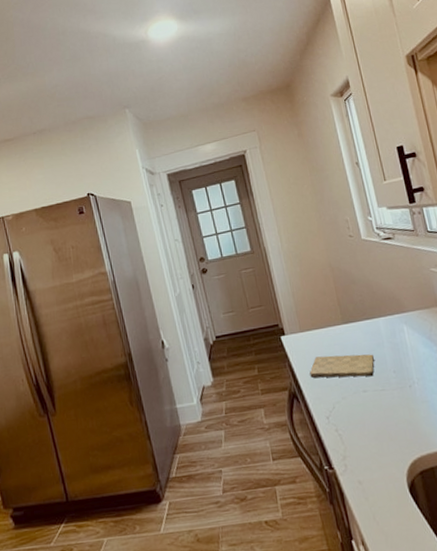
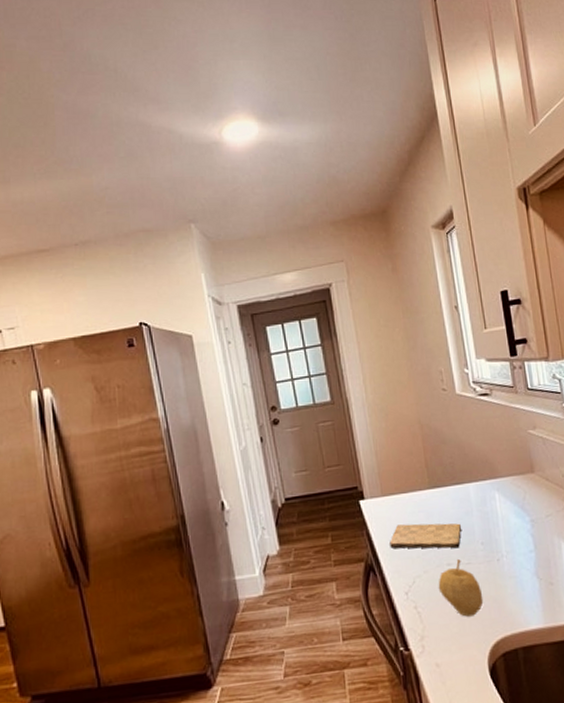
fruit: none [356,385,399,438] -> present [438,558,484,617]

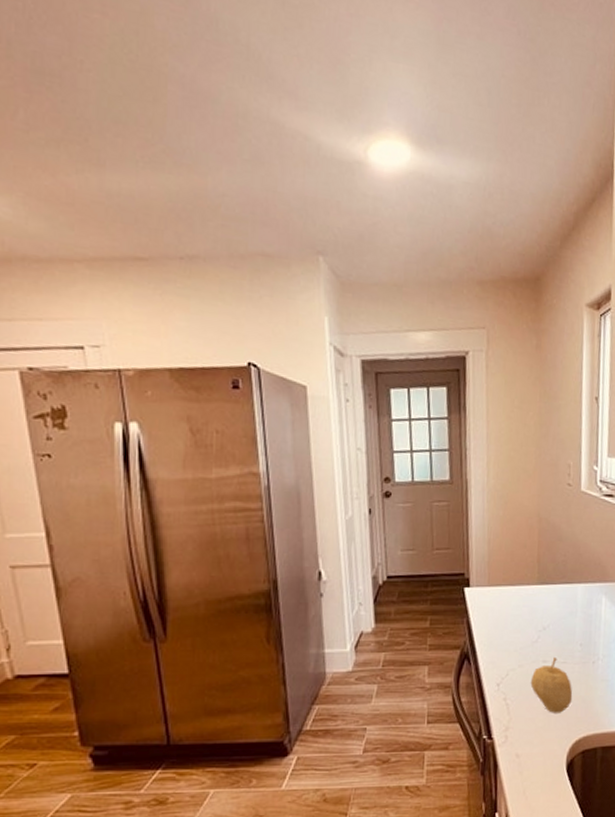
cutting board: present [389,523,462,549] -> none [488,617,564,647]

